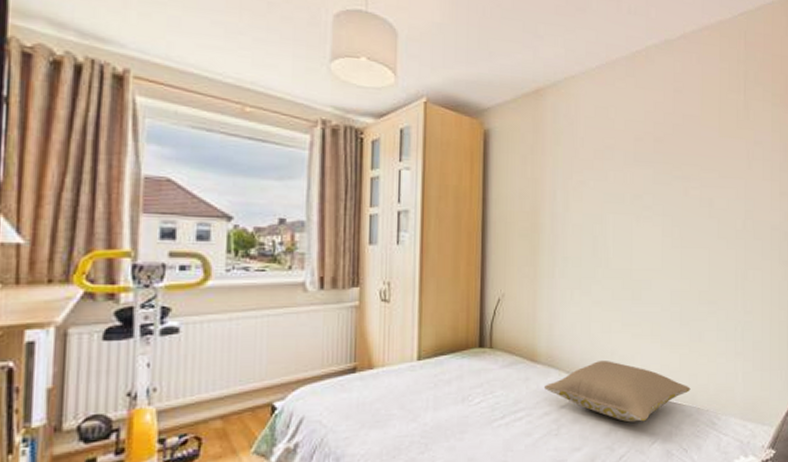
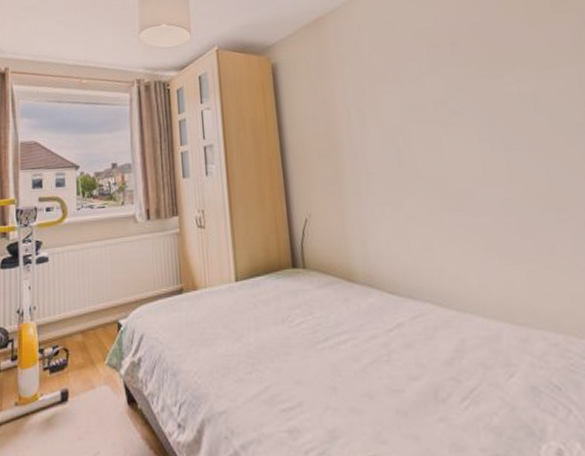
pillow: present [543,361,691,423] -> none [365,279,551,350]

